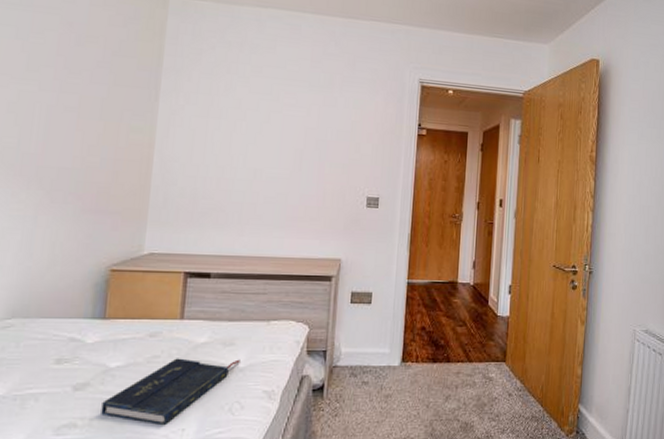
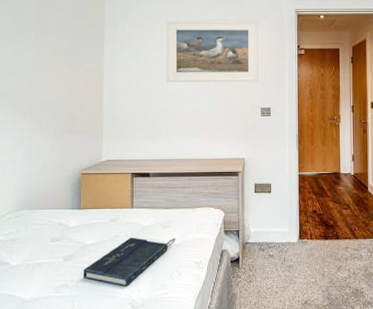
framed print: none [245,74,372,165] -> present [166,20,258,83]

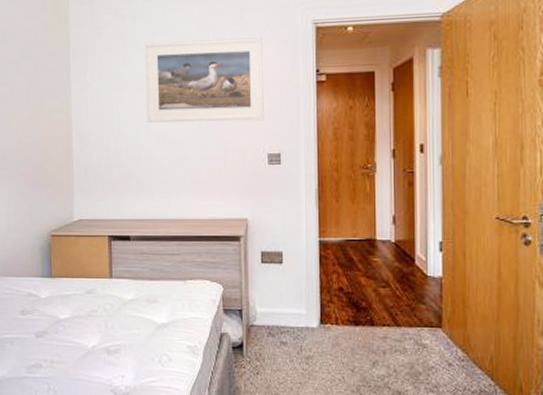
book: present [83,237,176,287] -> none [58,313,164,372]

